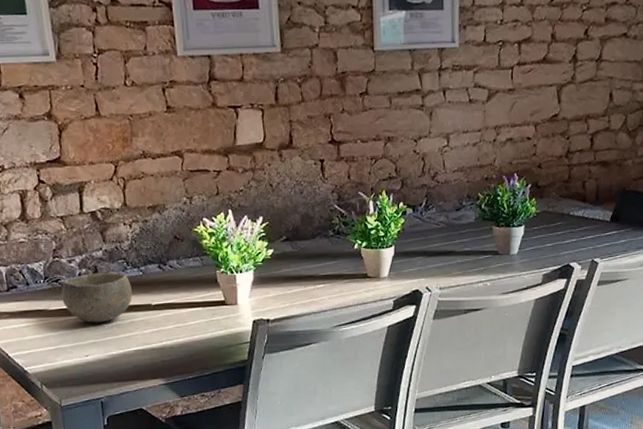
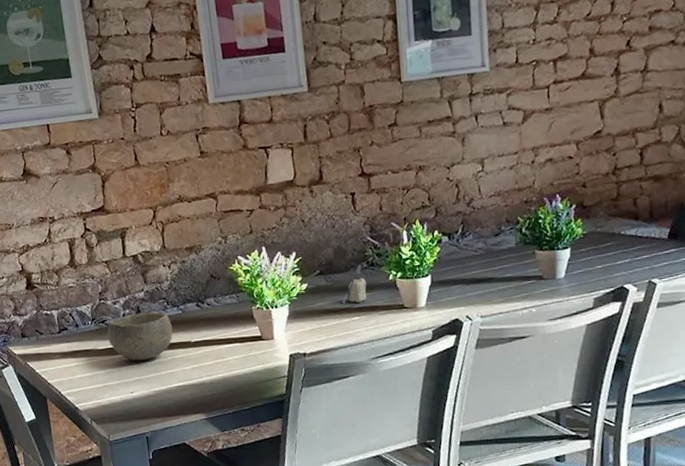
candle: none [308,232,332,271] -> present [342,264,367,304]

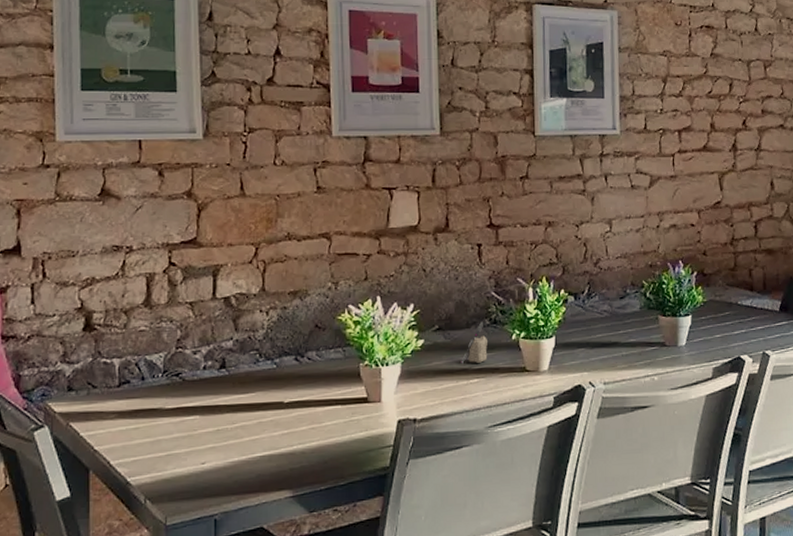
bowl: present [107,312,173,361] -> none [181,365,262,424]

